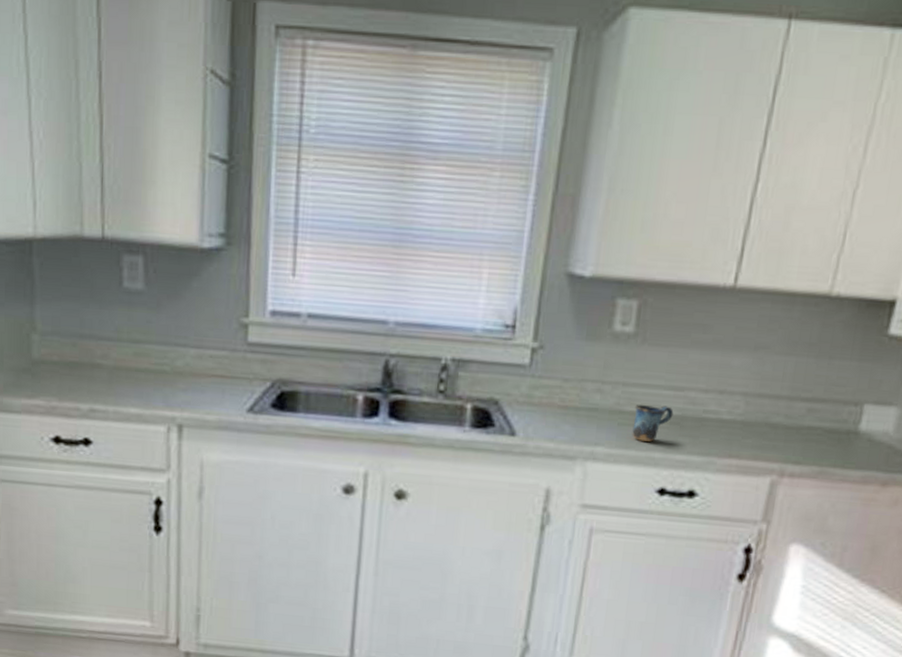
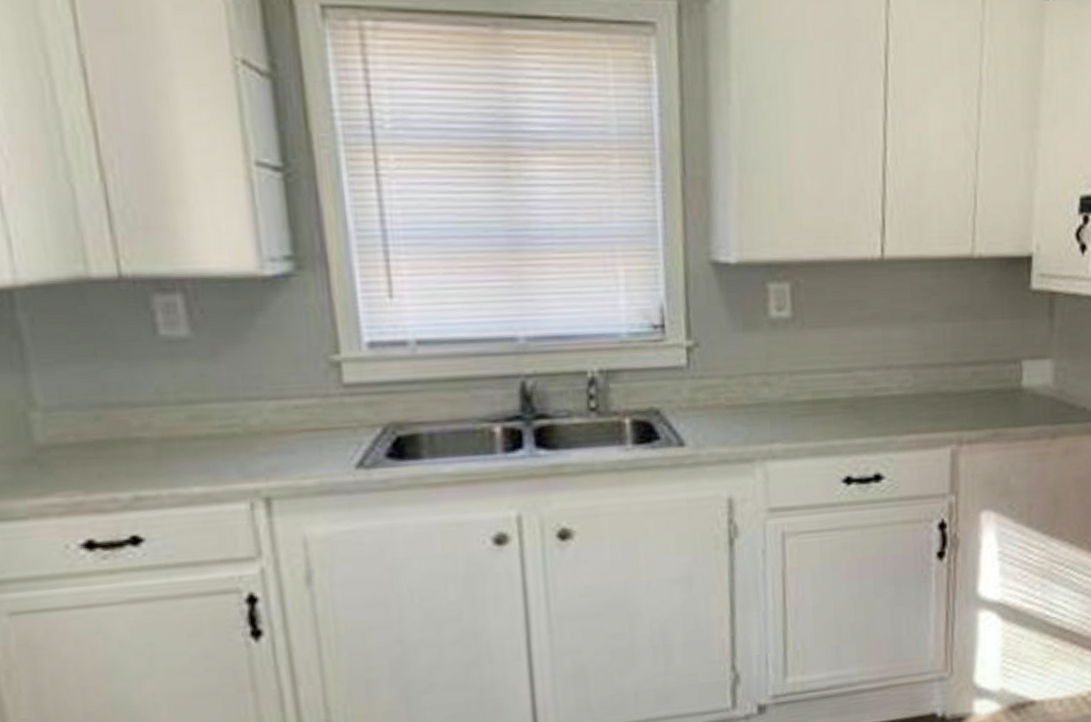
mug: present [632,405,674,442] -> none [806,389,846,432]

